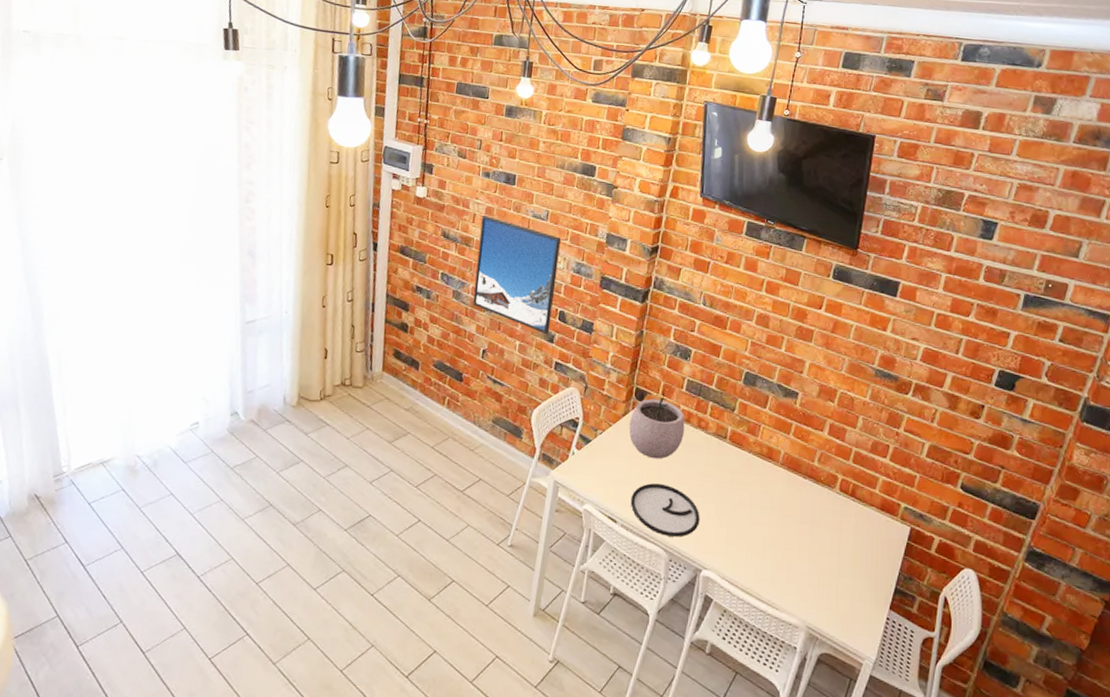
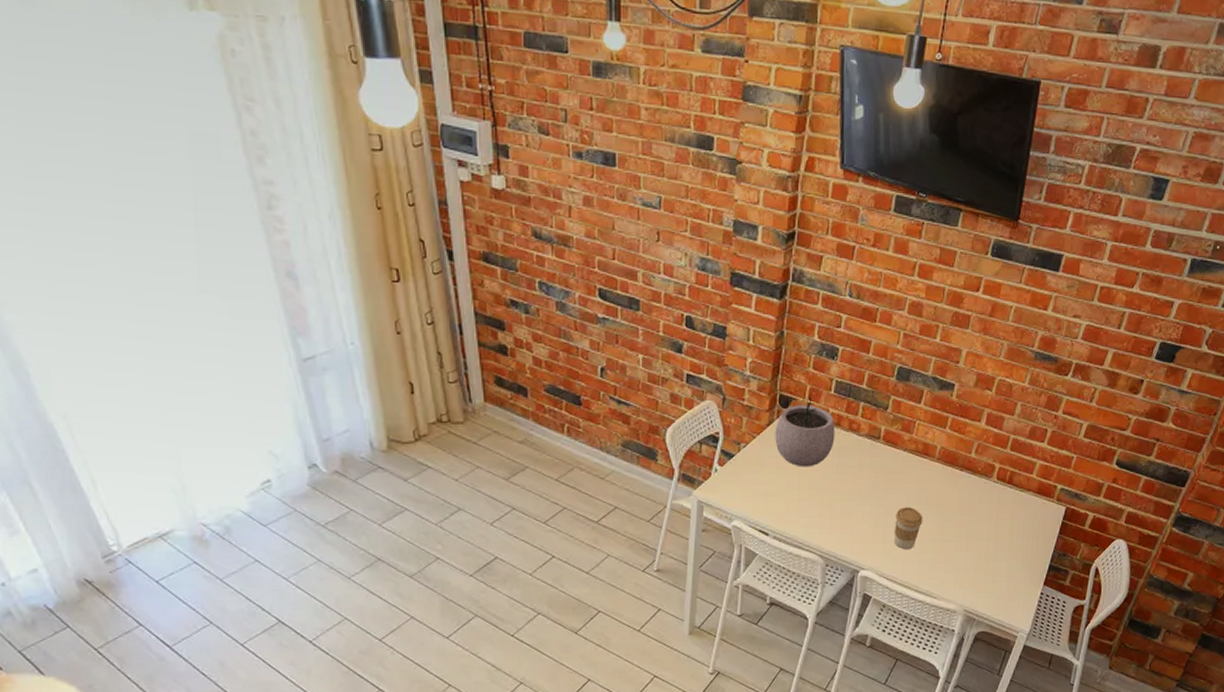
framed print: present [473,214,561,335] -> none [580,206,679,345]
plate: present [630,483,700,537] -> none [781,492,855,543]
coffee cup: none [737,509,766,553] -> present [894,507,923,549]

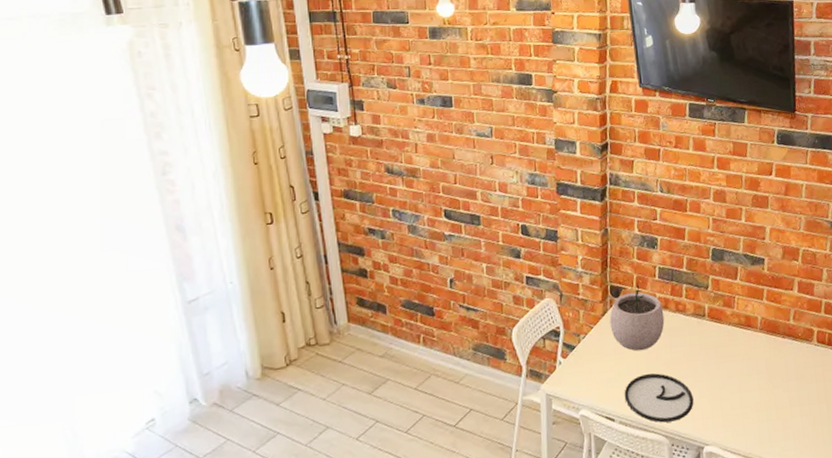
plate: none [781,492,855,543] -> present [624,373,694,423]
coffee cup: present [894,507,923,549] -> none [730,378,756,420]

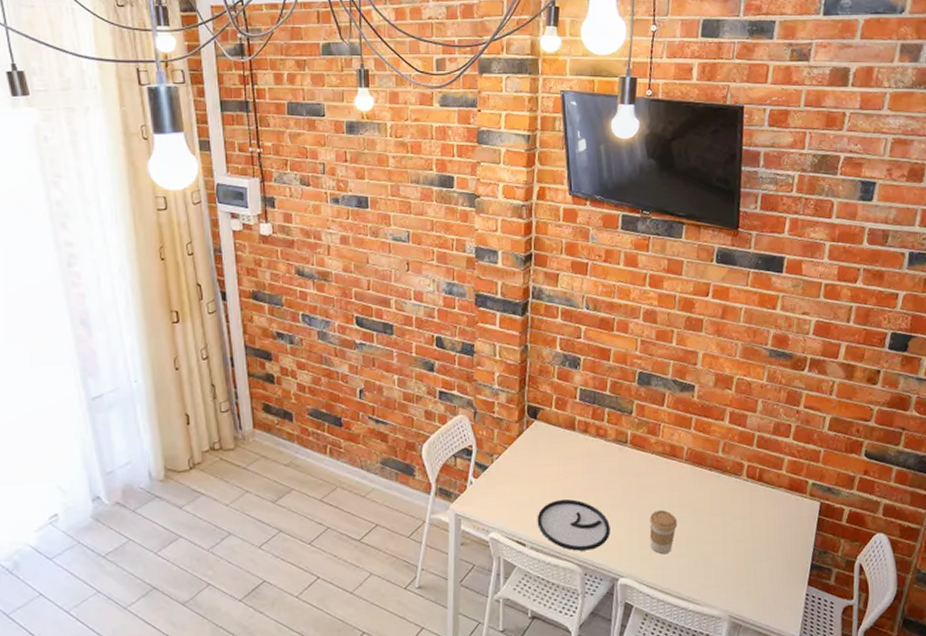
plant pot: present [609,282,665,351] -> none [525,404,584,476]
coffee cup: none [730,378,756,420] -> present [649,510,678,554]

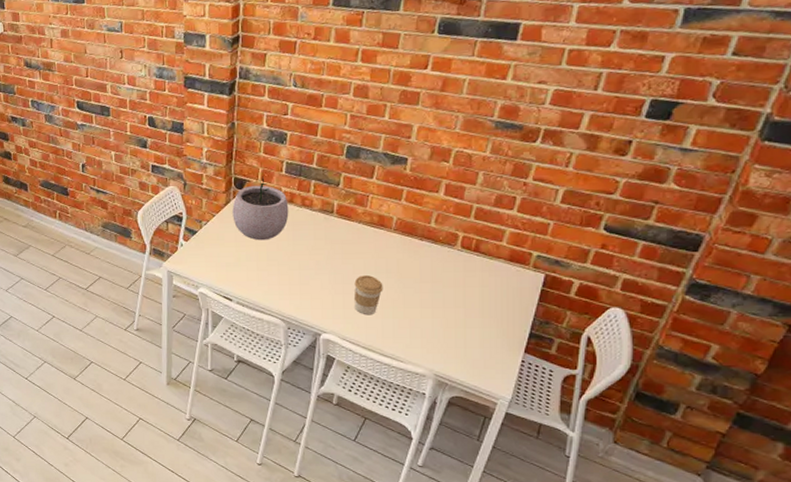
plant pot: none [525,404,584,476] -> present [232,176,289,241]
plate: present [537,499,610,551] -> none [243,262,314,308]

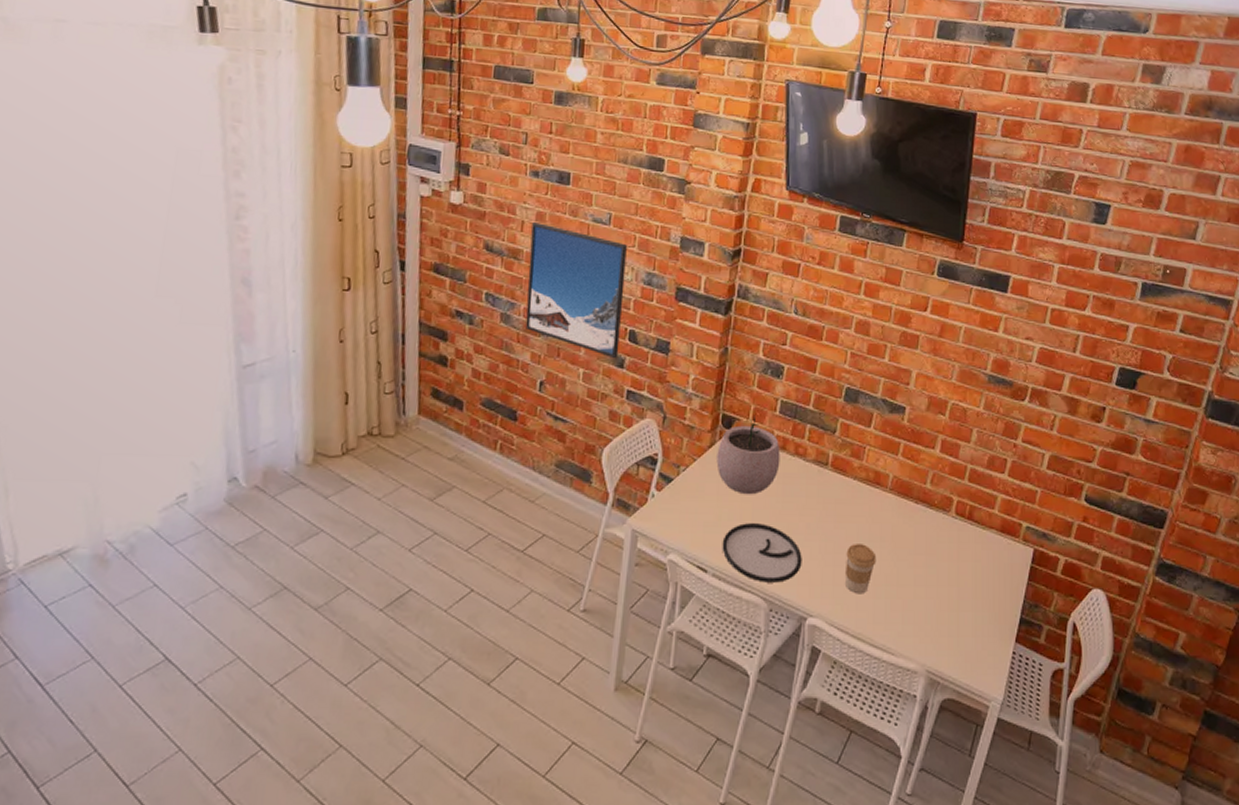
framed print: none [59,38,142,142] -> present [525,221,627,359]
plate: none [243,262,314,308] -> present [722,523,802,583]

